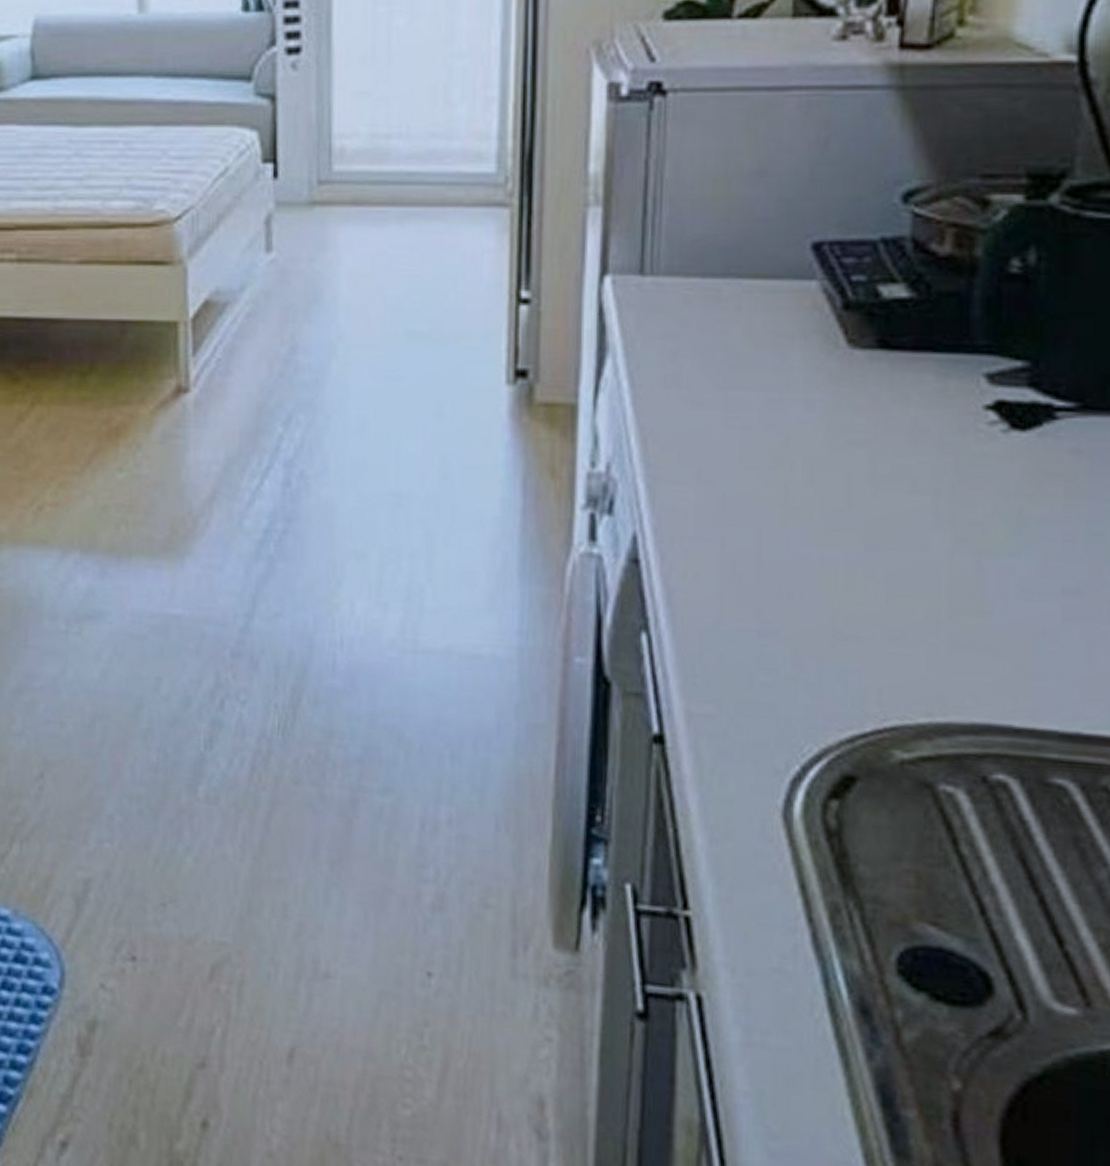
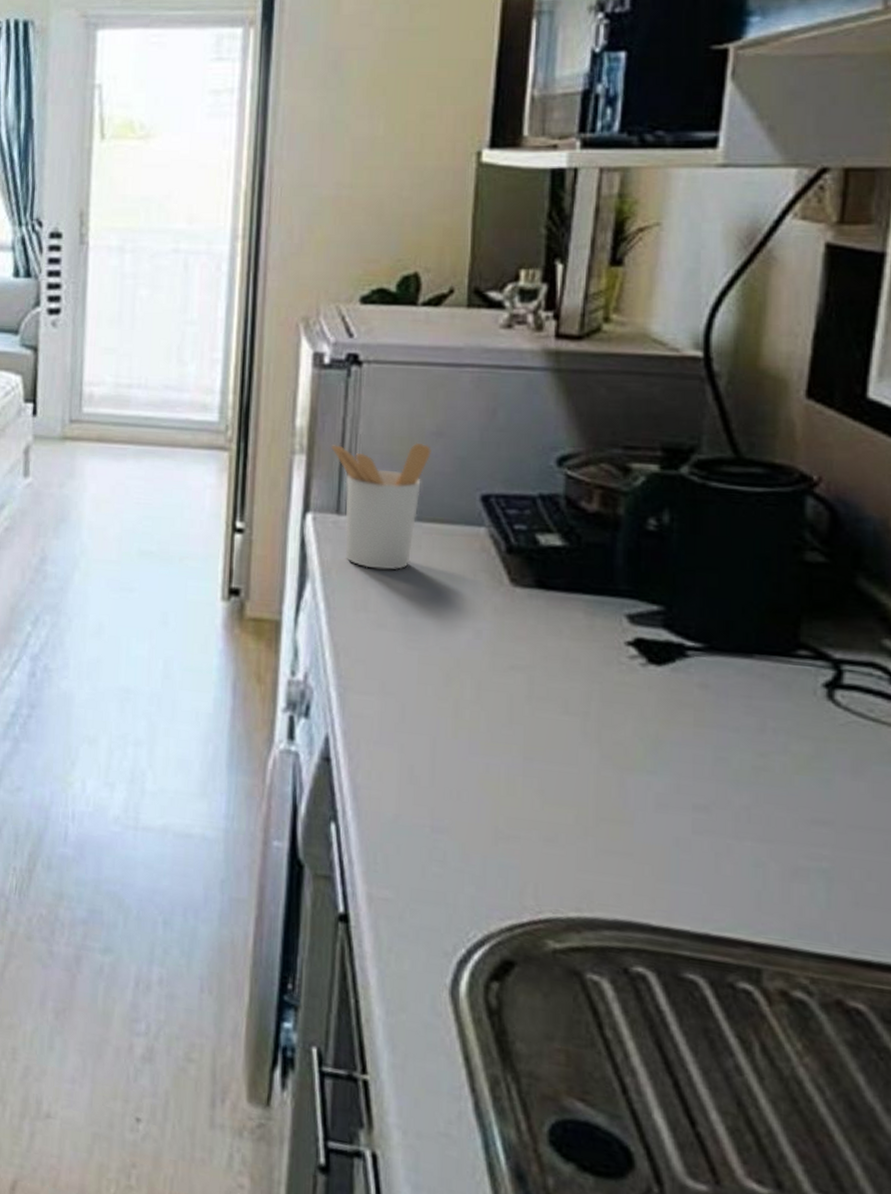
utensil holder: none [632,184,752,338] -> present [331,442,431,571]

